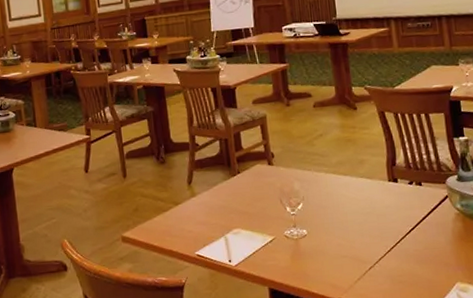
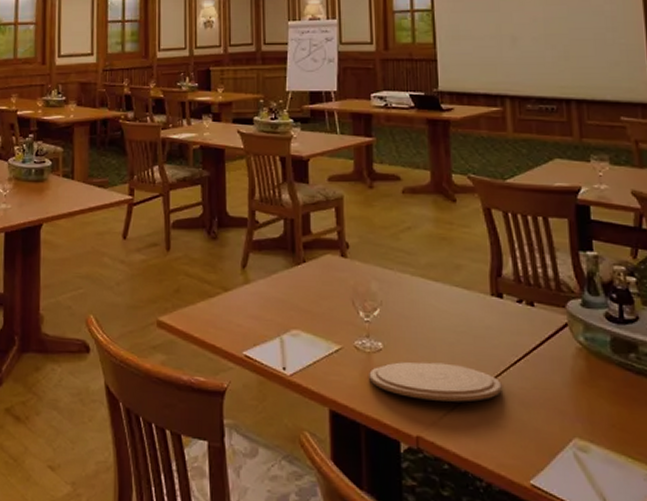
plate: none [298,239,401,270] -> present [369,362,502,402]

